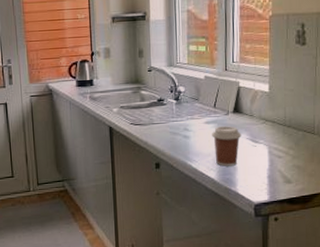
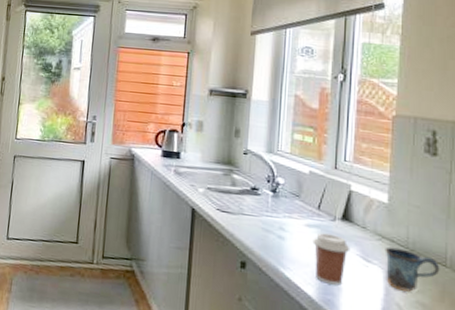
mug: none [268,126,310,160] -> present [385,246,440,292]

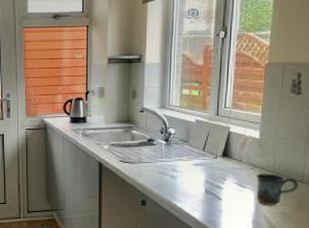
coffee cup: present [313,233,351,286] -> none [199,169,229,208]

